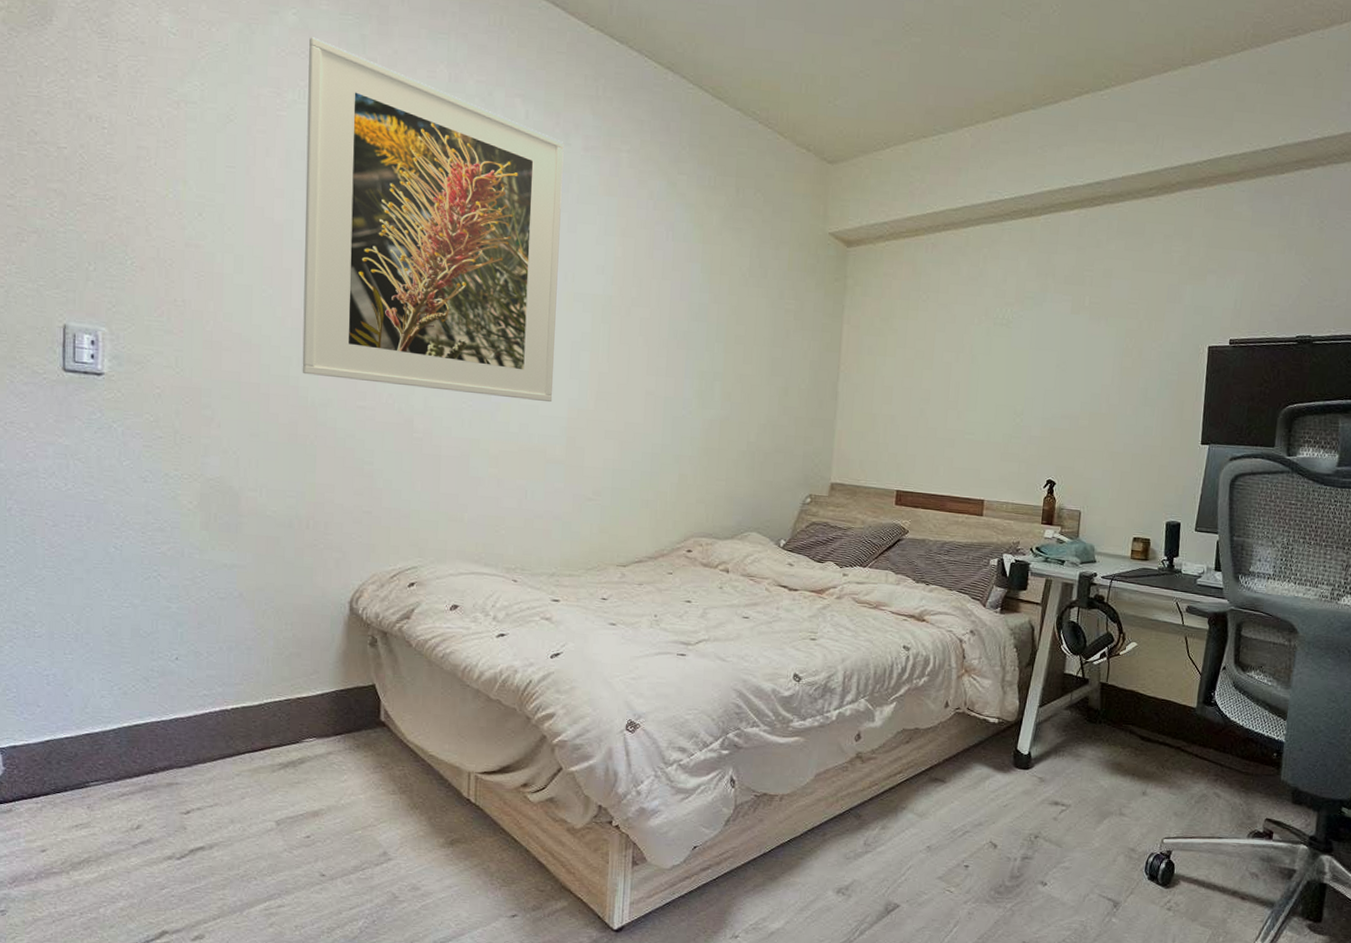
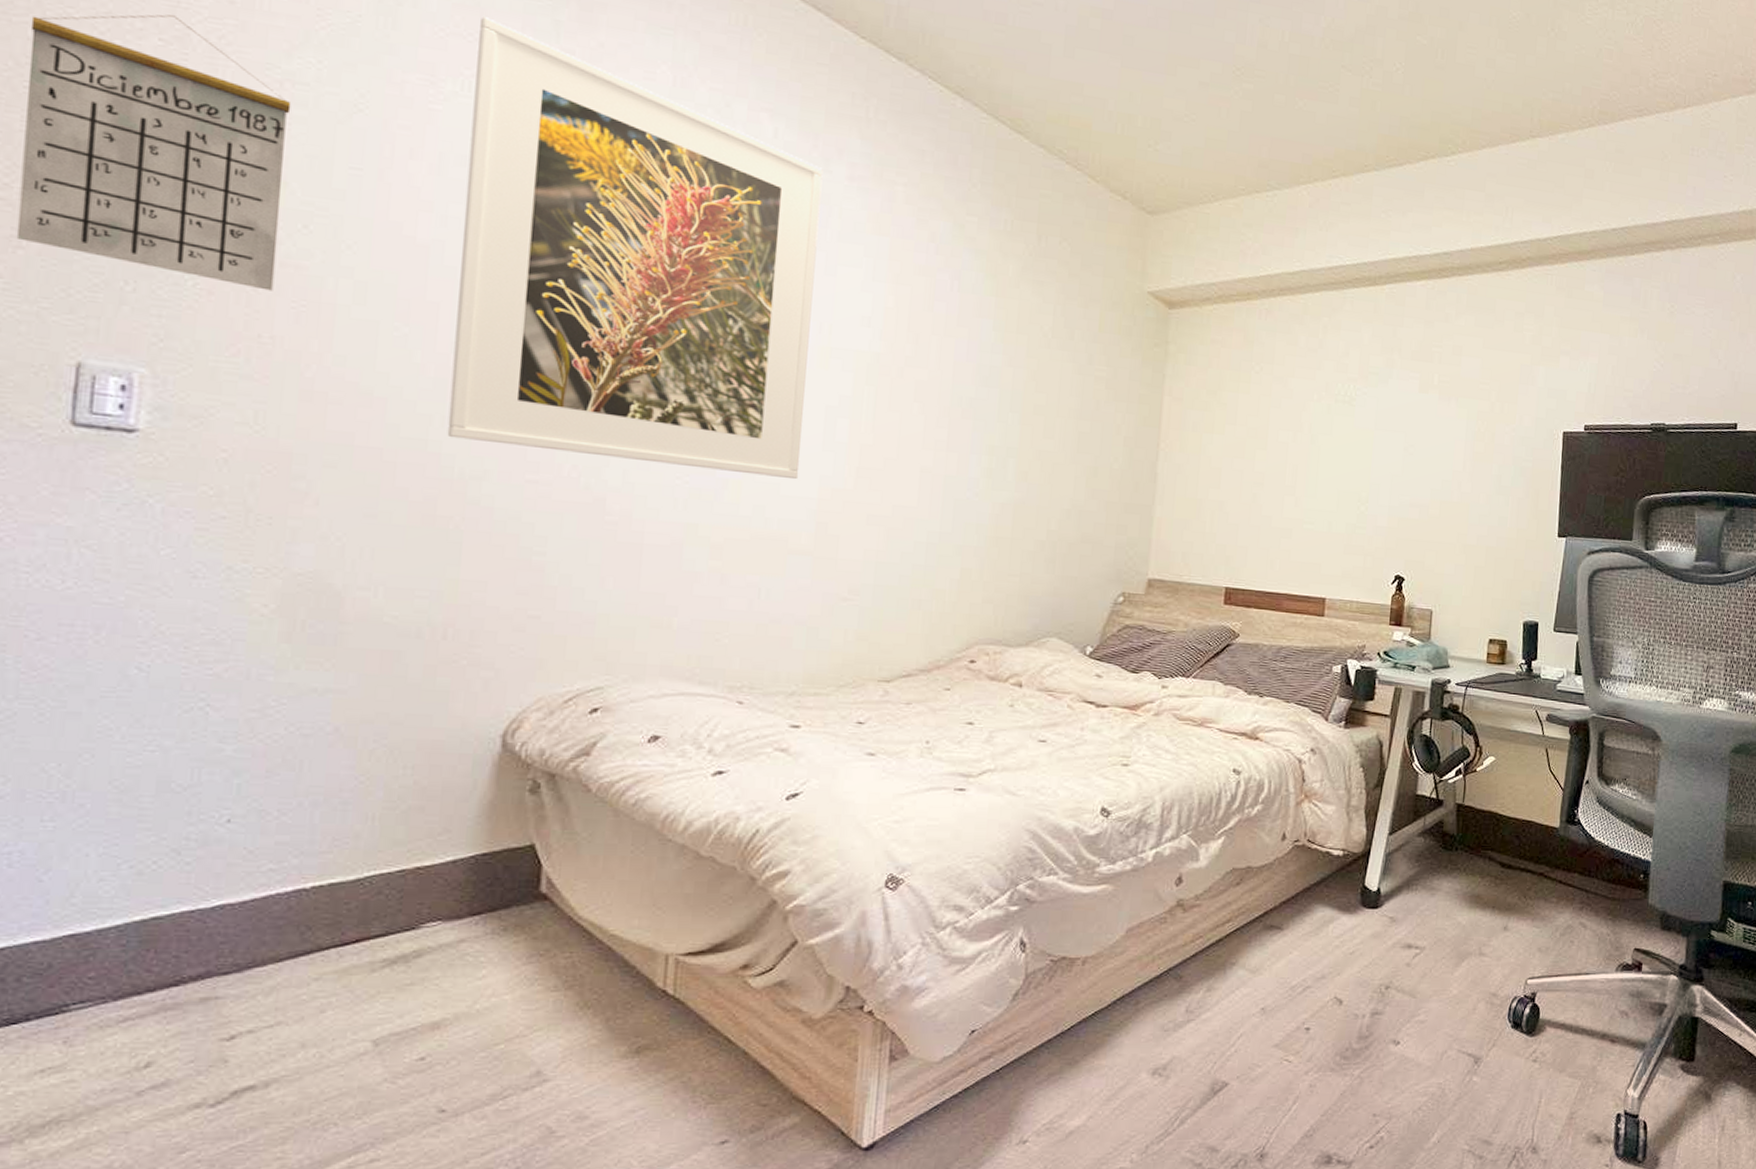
calendar: none [18,57,186,266] -> present [16,14,291,291]

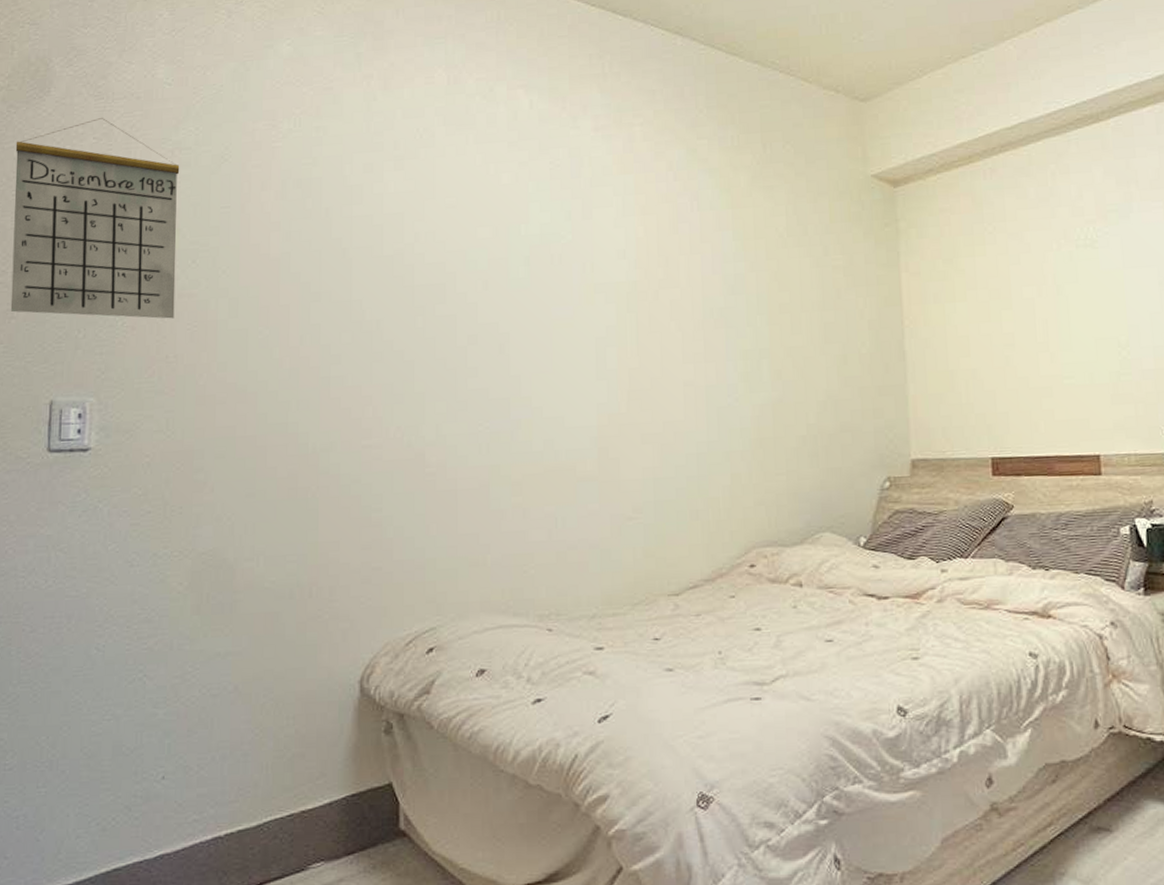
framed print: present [447,17,823,480] -> none [301,64,579,418]

